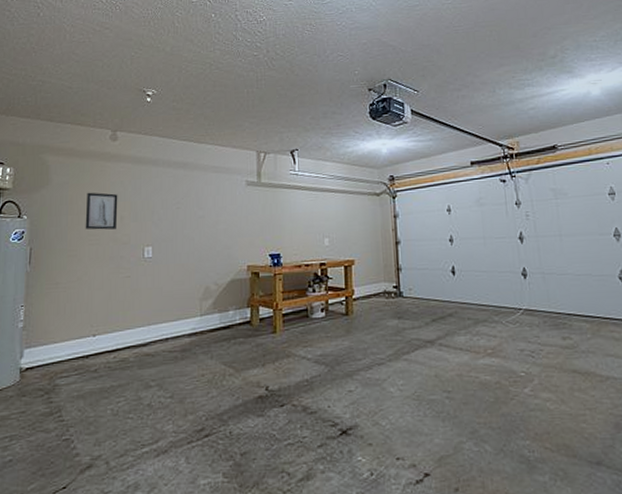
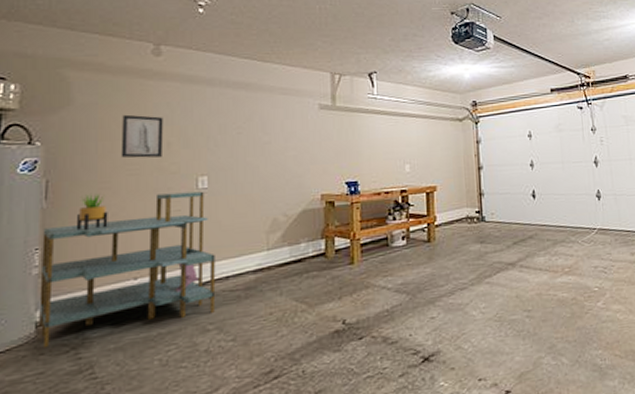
shelving unit: none [22,260,157,391] -> present [39,191,216,348]
potted plant: none [50,260,75,291] -> present [76,194,108,231]

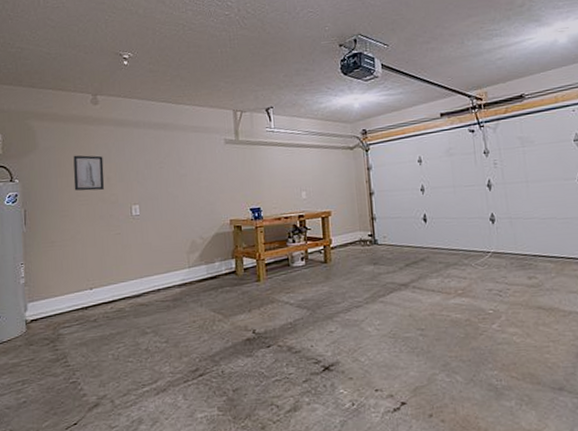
shelving unit: present [39,191,216,348] -> none [25,217,151,341]
potted plant: present [76,194,108,231] -> none [46,220,69,250]

